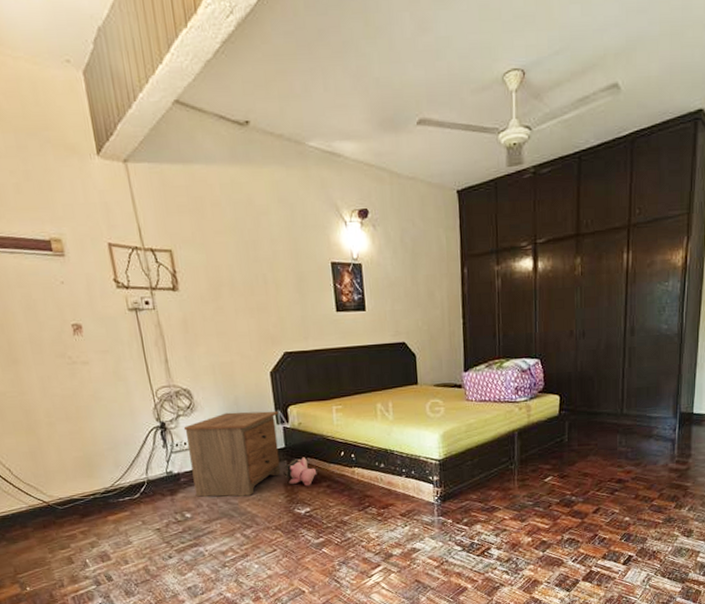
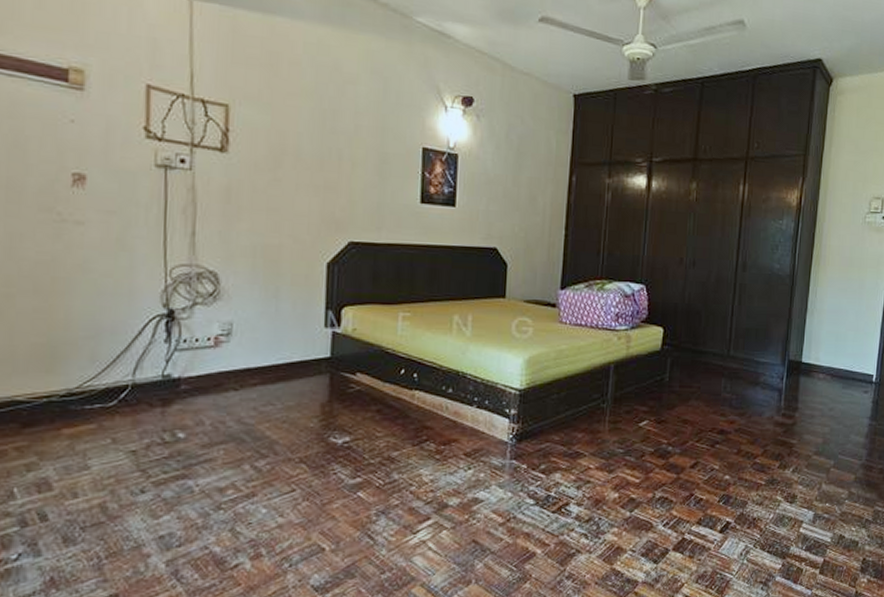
nightstand: present [183,411,281,497] -> none [197,306,329,415]
stuffed bear: present [282,457,317,487] -> none [321,371,367,409]

